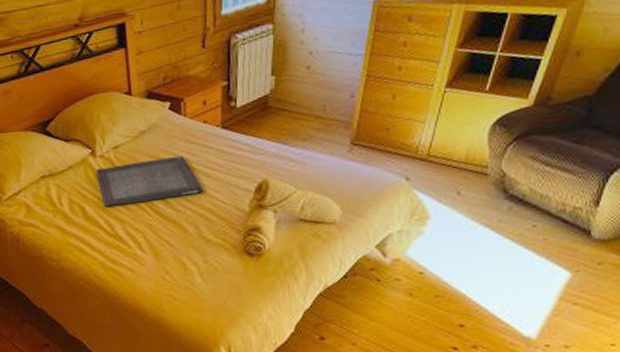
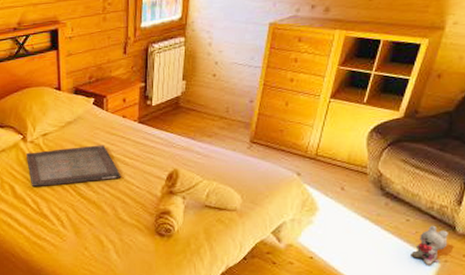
plush toy: none [537,230,582,277] -> present [411,225,448,266]

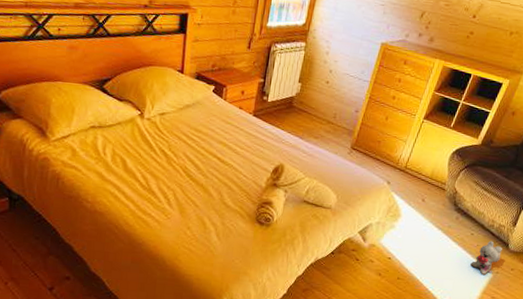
serving tray: present [25,145,121,186] -> none [141,128,231,166]

